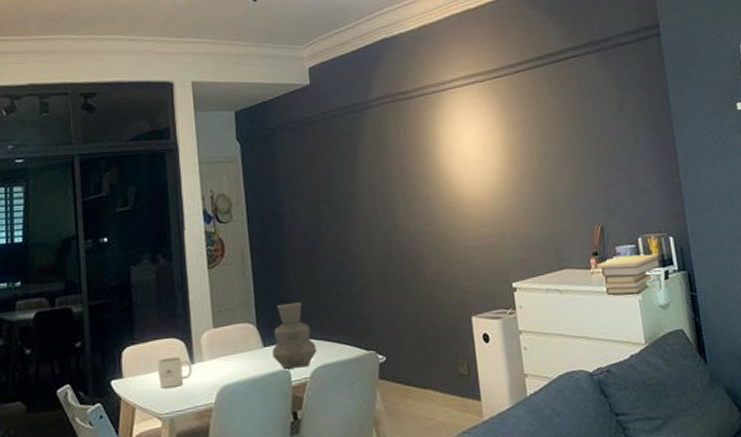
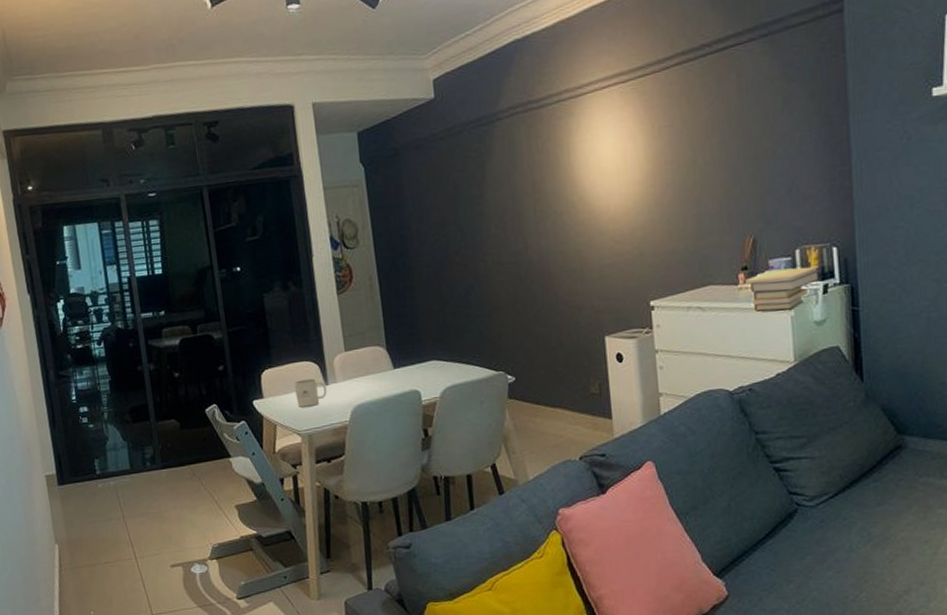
vase: present [272,302,317,369] -> none [402,325,446,389]

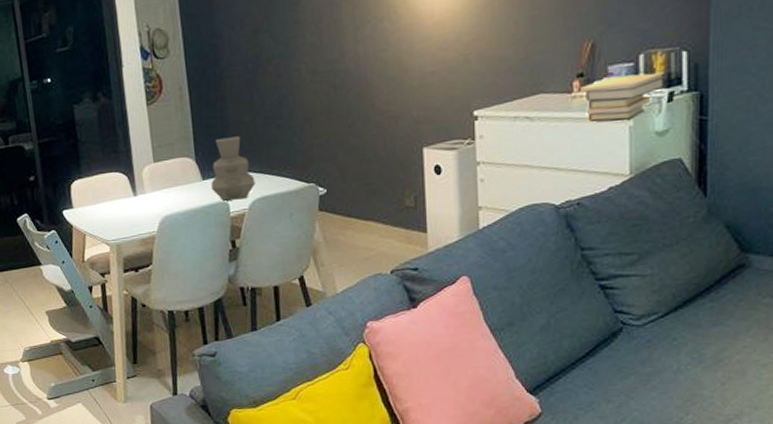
mug: present [294,378,327,407] -> none [103,189,136,218]
vase: none [402,325,446,389] -> present [211,136,256,201]

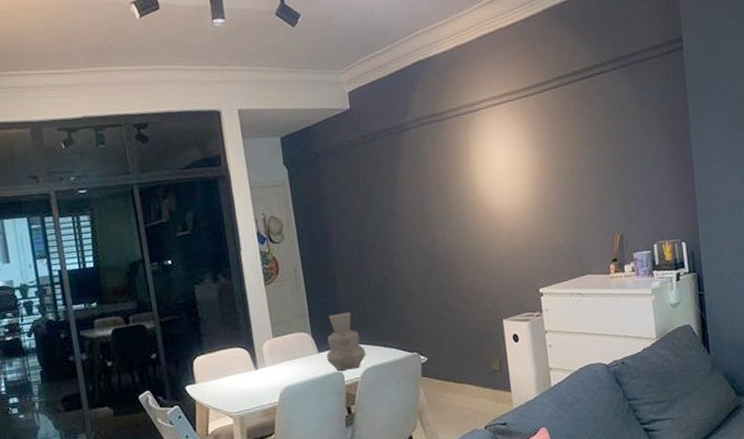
books: present [579,73,664,122] -> none [614,258,673,297]

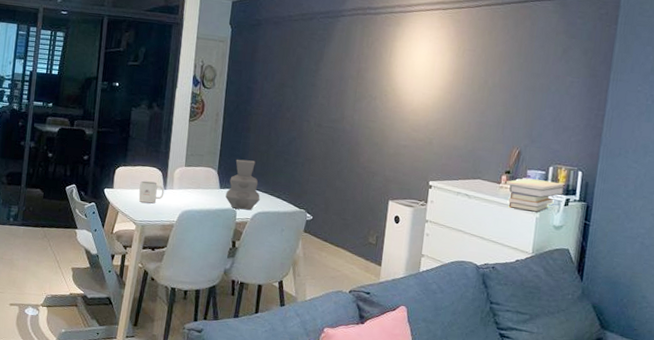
mug: none [226,364,257,391] -> present [138,181,164,204]
books: none [614,258,673,297] -> present [505,178,565,212]

